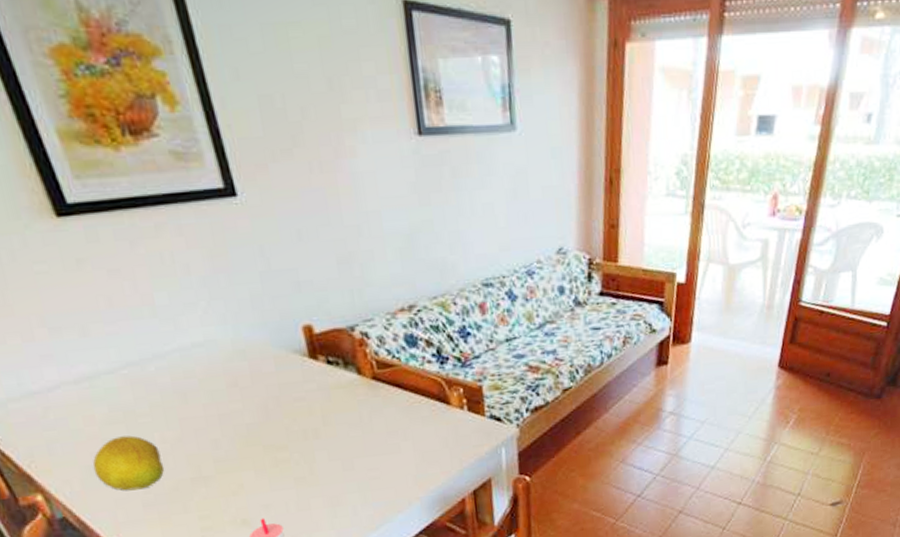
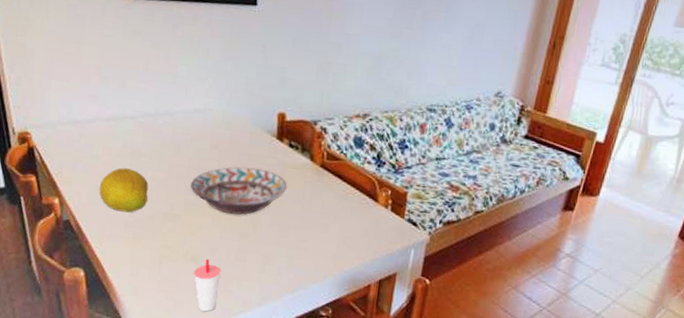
decorative bowl: none [214,398,338,460] -> present [190,167,287,215]

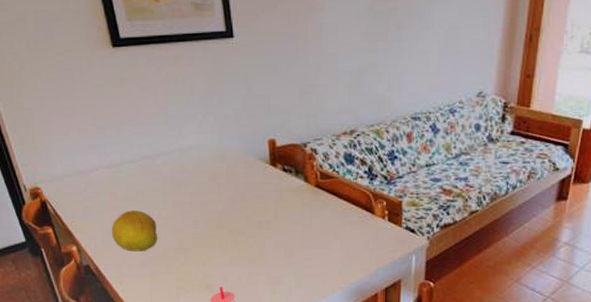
decorative bowl: present [190,167,287,215] -> none [195,195,286,242]

